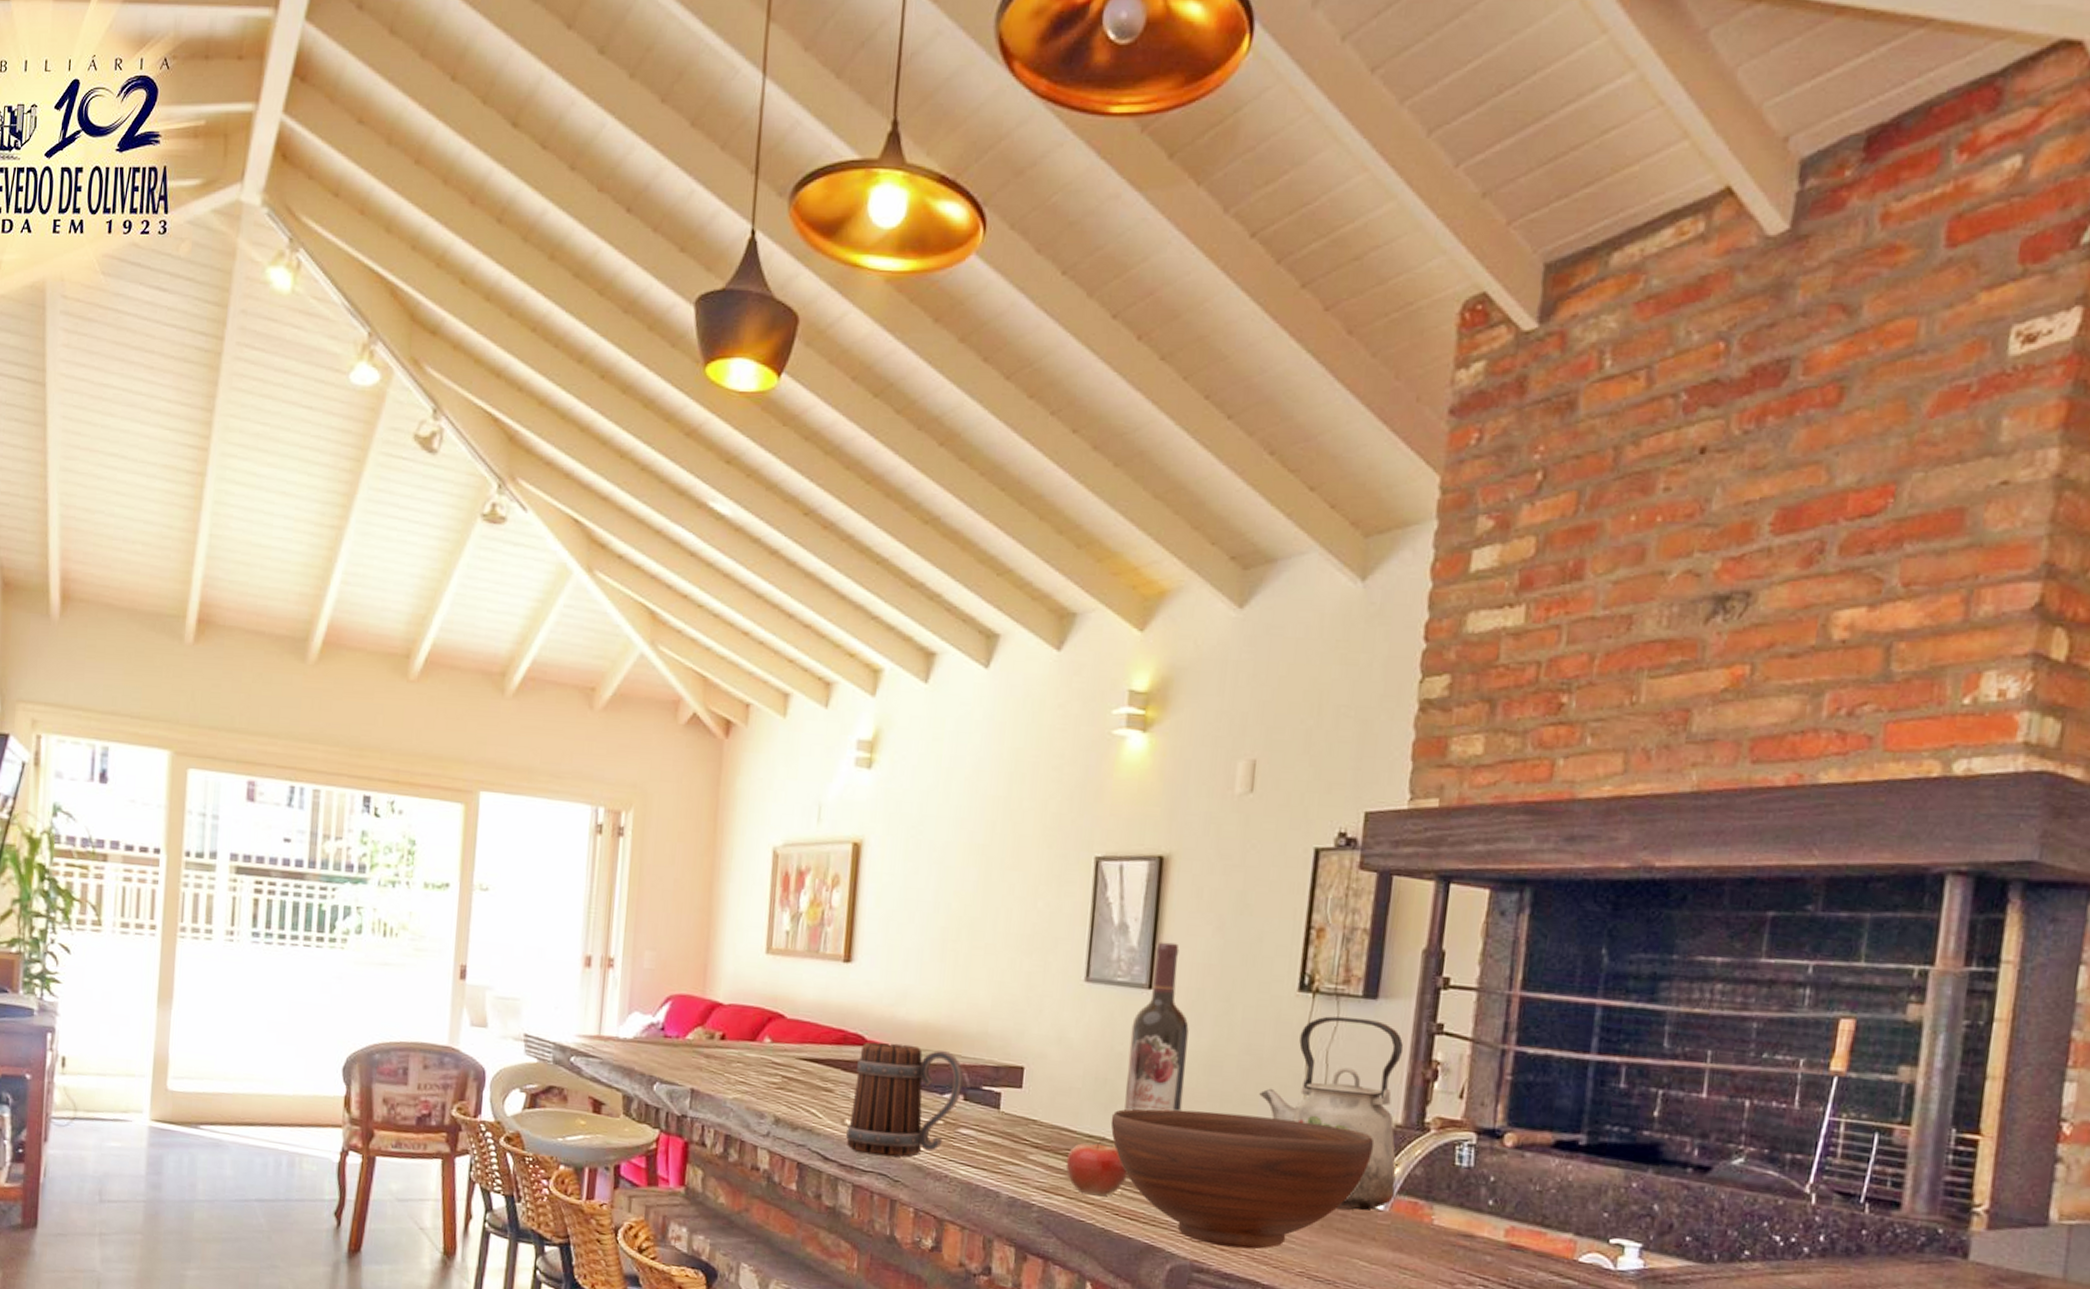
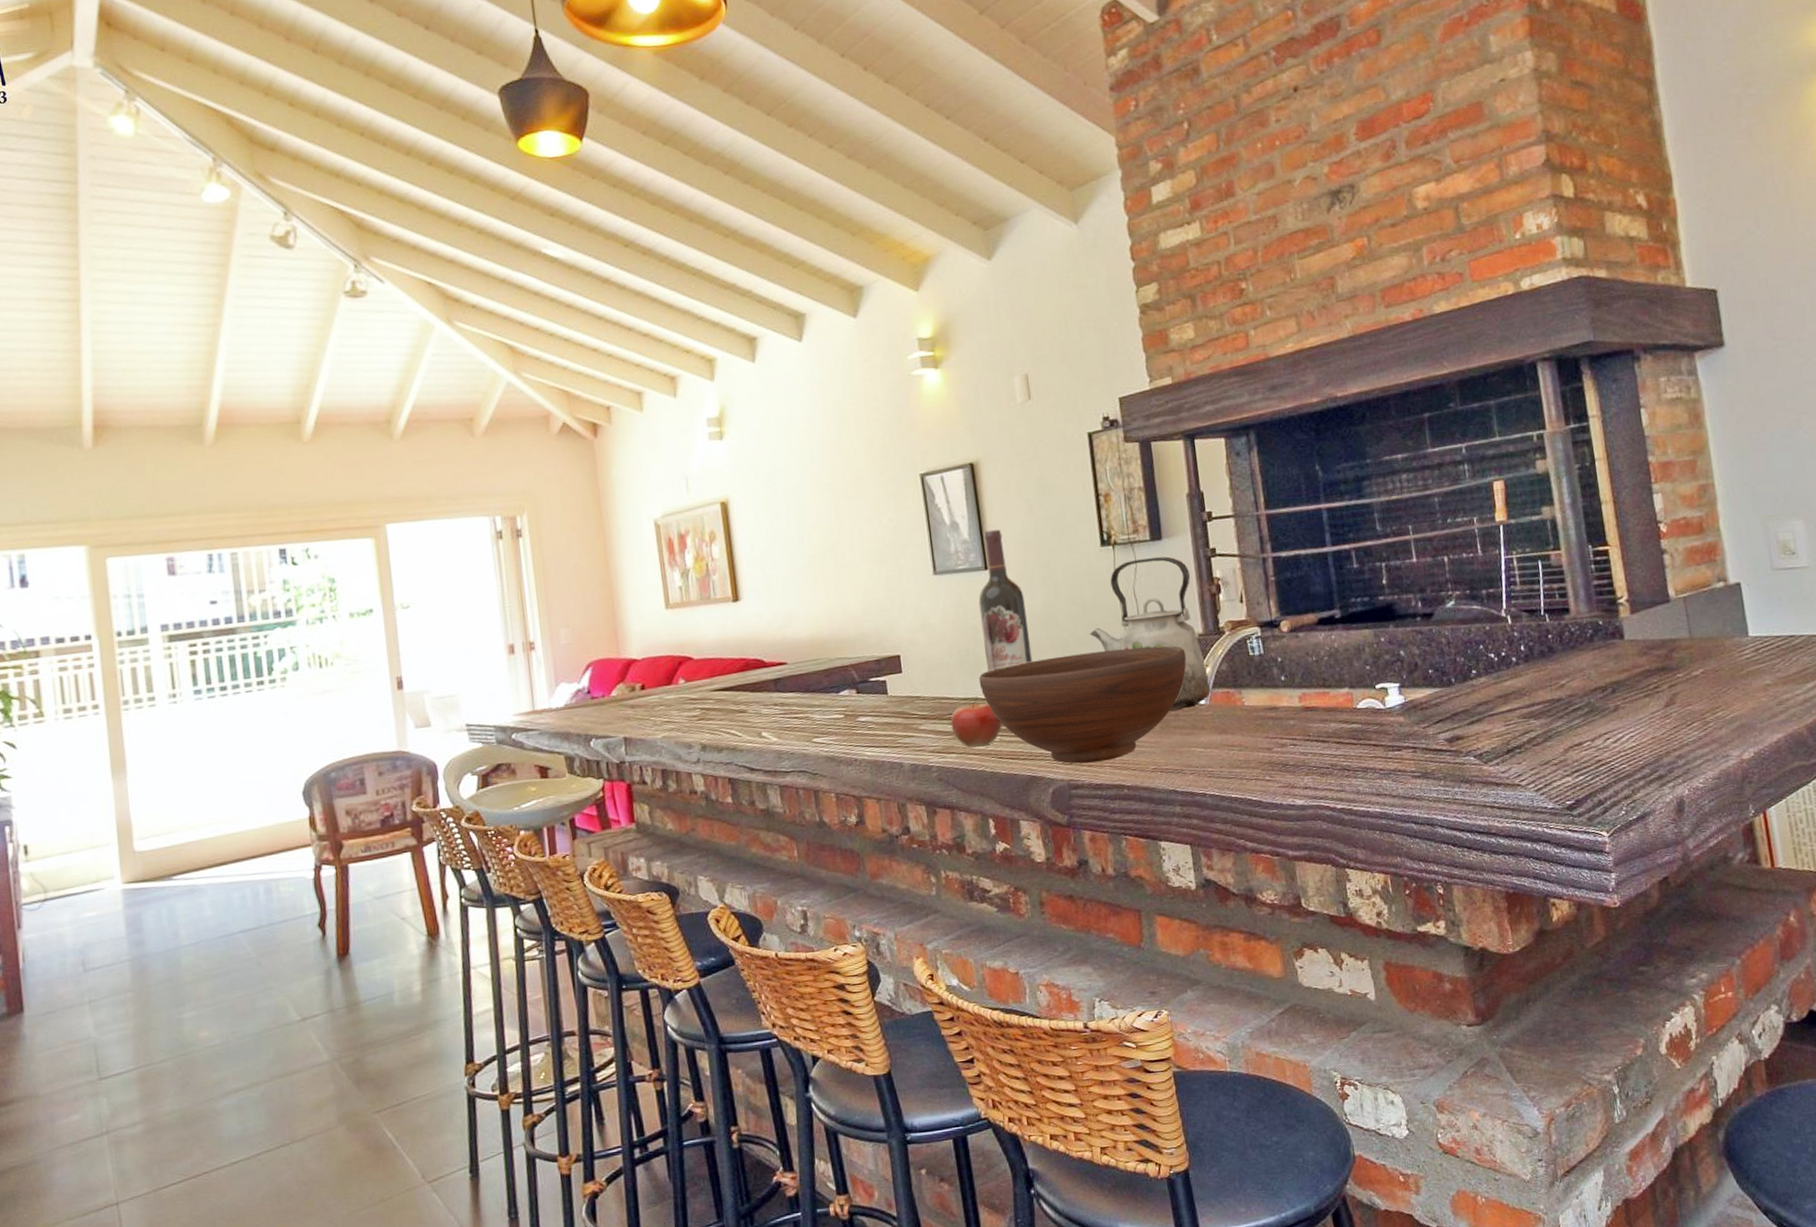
beer mug: present [846,1042,964,1157] -> none [762,656,854,758]

